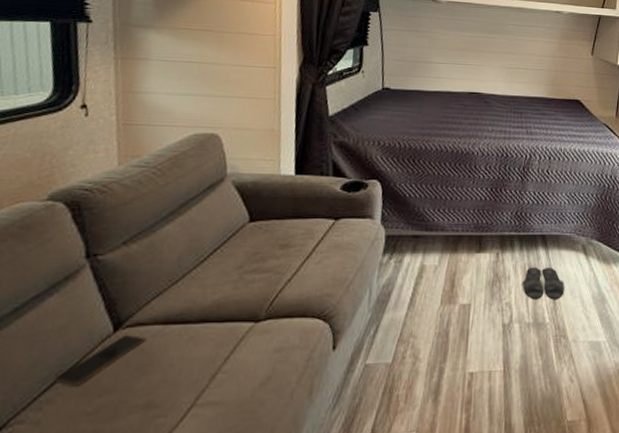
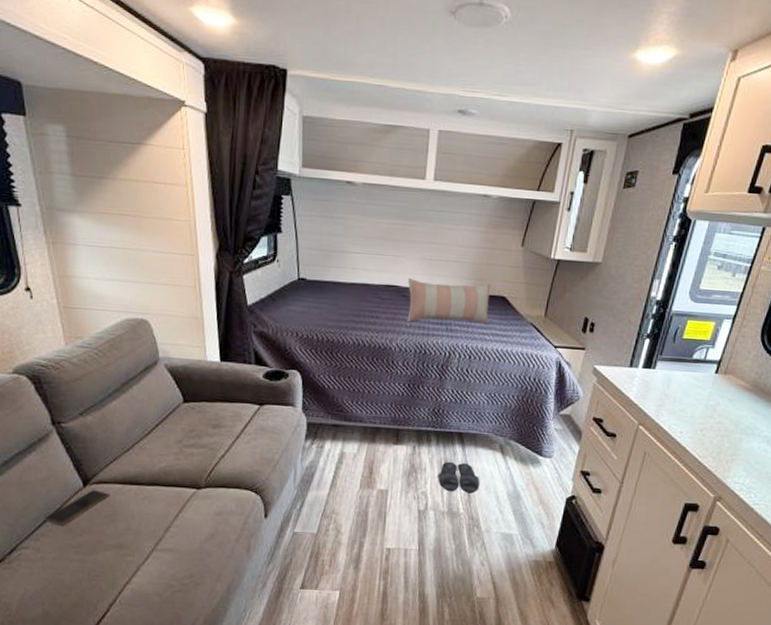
pillow: none [489,85,567,128] -> present [407,277,492,325]

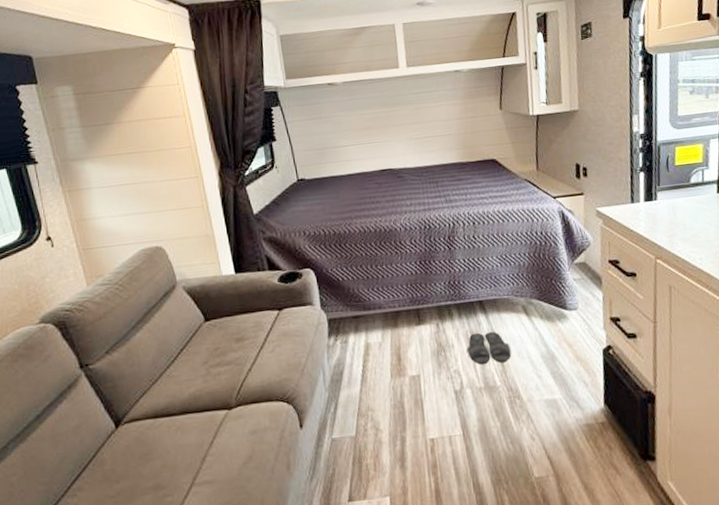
smartphone: present [45,490,109,526] -> none [80,430,142,476]
pillow: present [407,277,492,325] -> none [400,149,485,202]

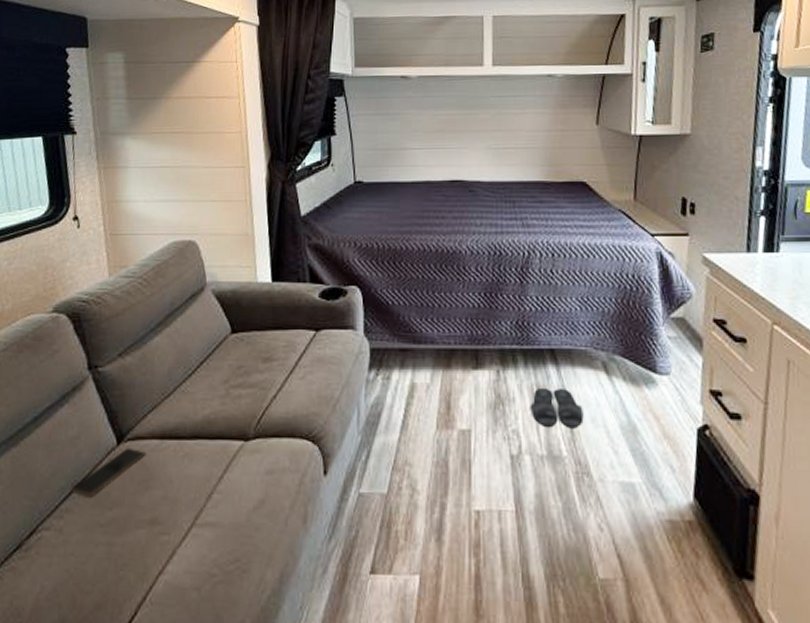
smartphone: none [80,430,142,476] -> present [71,449,145,497]

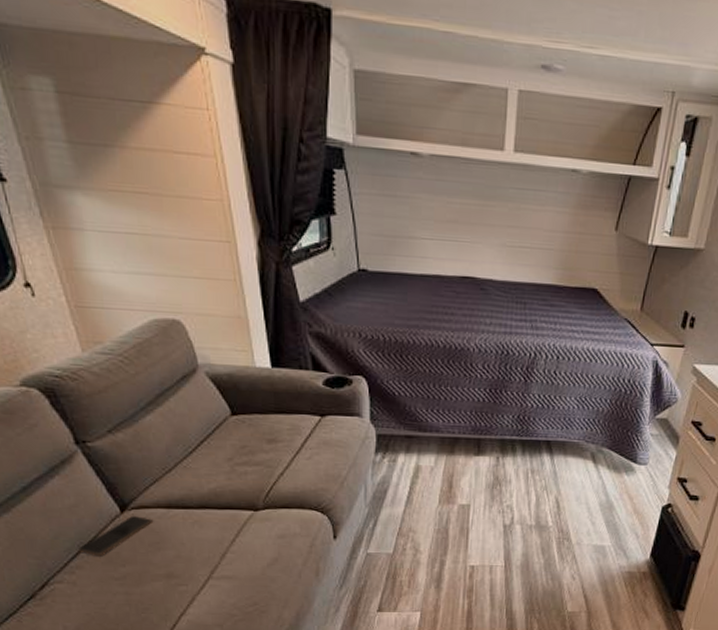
slippers: present [530,387,584,429] -> none [524,472,570,505]

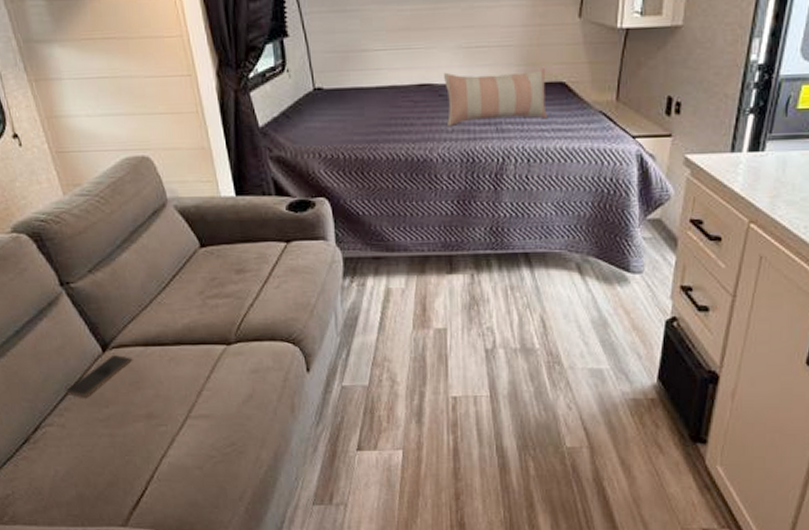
pillow: none [486,267,582,321] -> present [444,68,547,127]

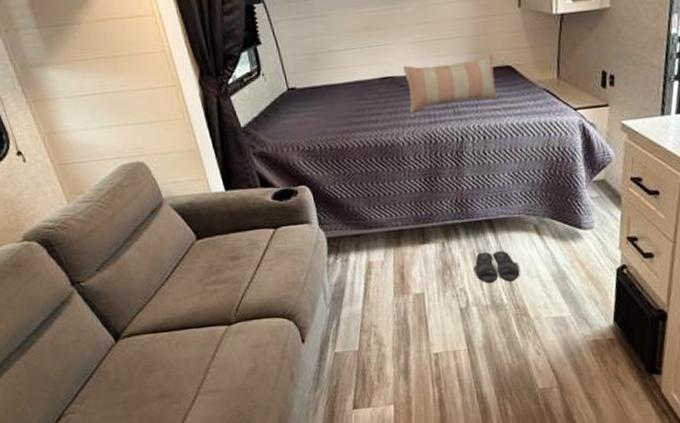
smartphone: present [66,355,132,398] -> none [85,343,143,385]
slippers: none [504,288,556,325] -> present [473,251,520,284]

